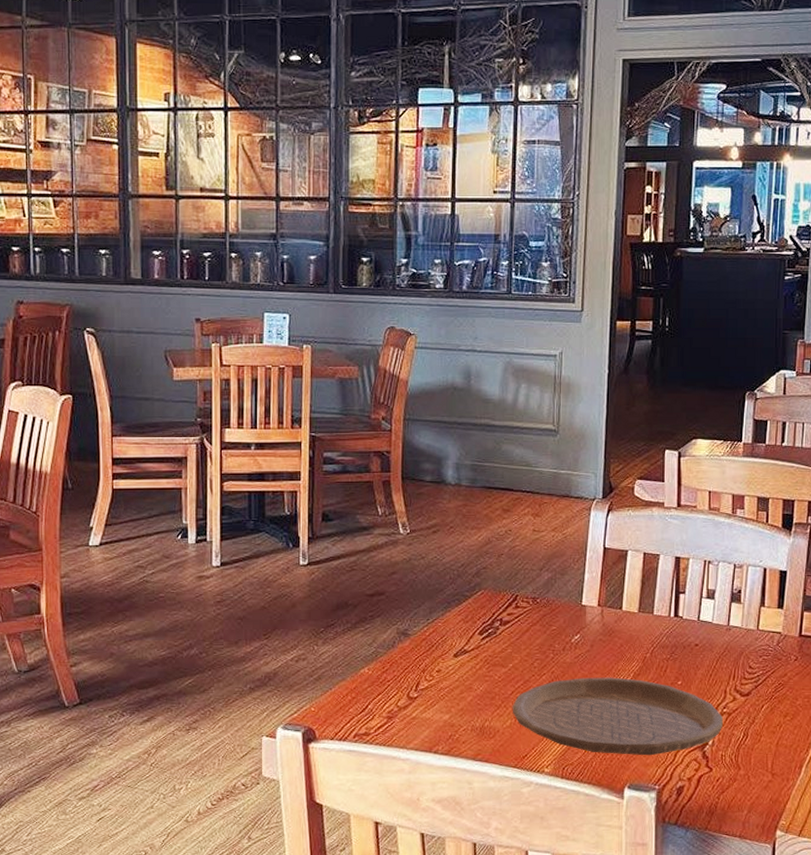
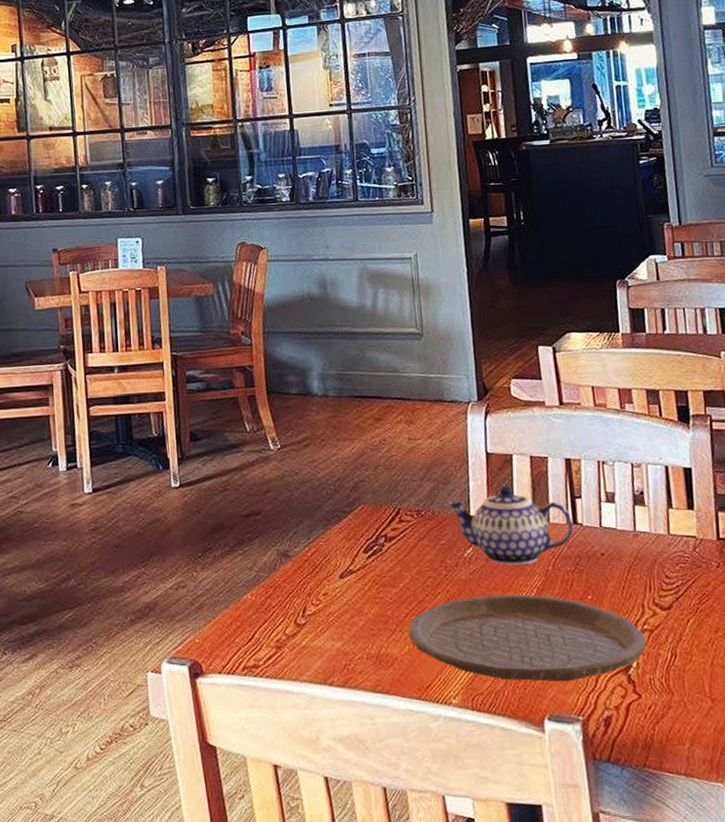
teapot: none [563,579,674,651] -> present [448,486,574,565]

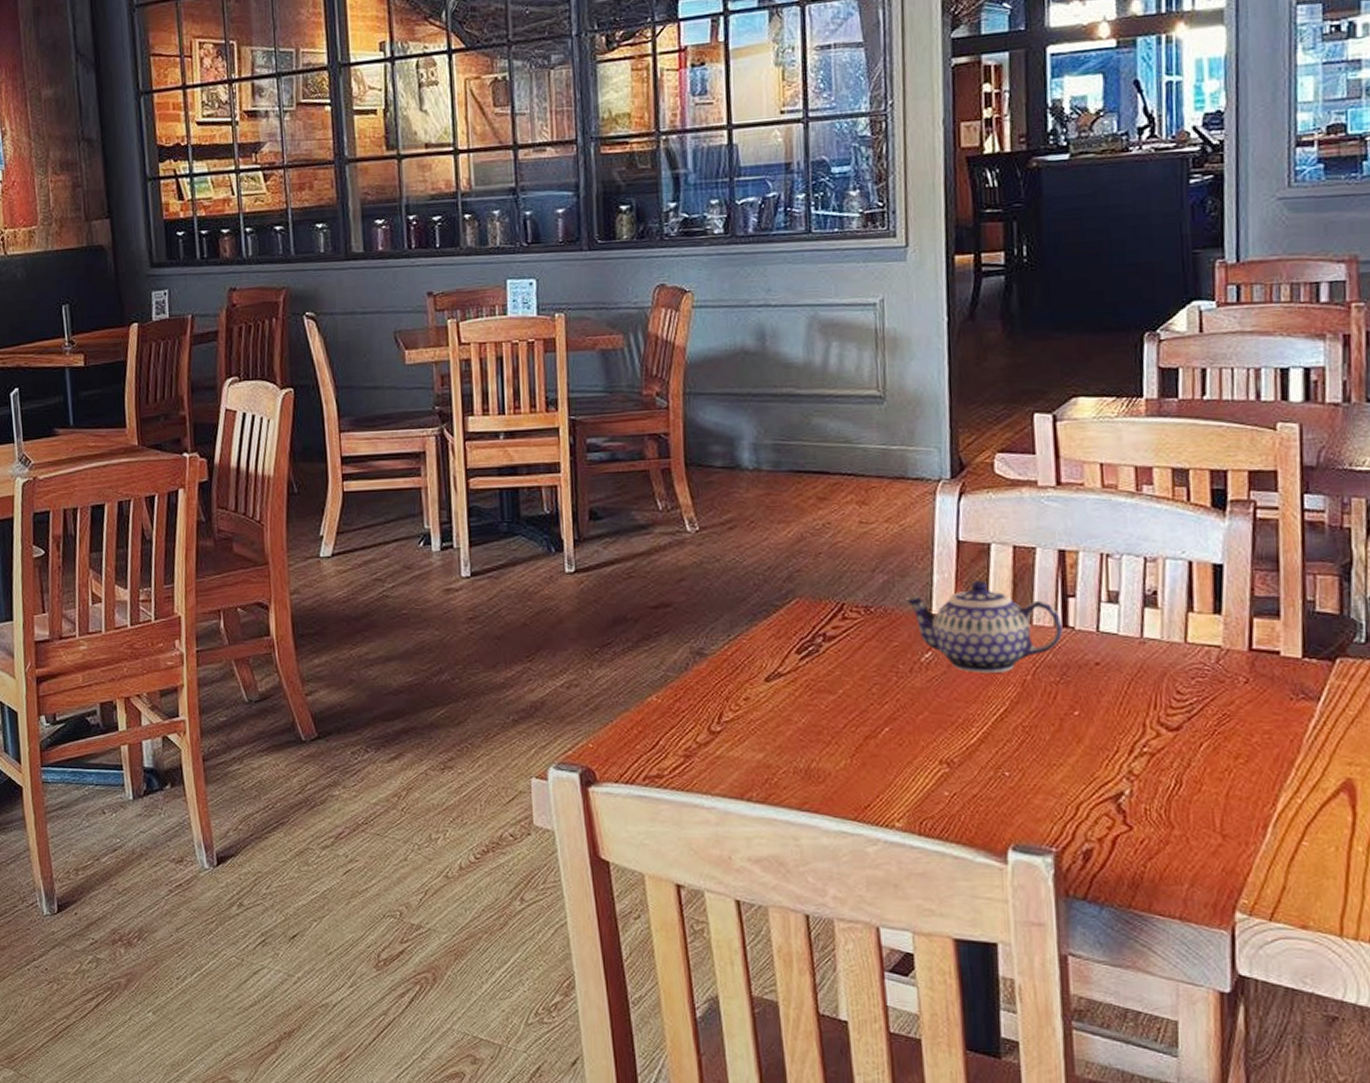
plate: present [408,594,646,682] -> none [845,706,1144,808]

